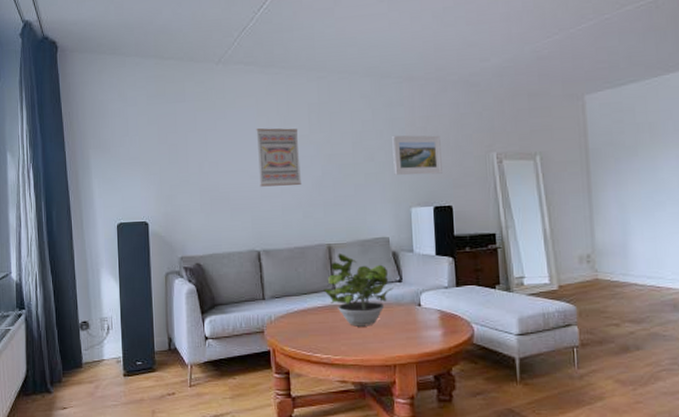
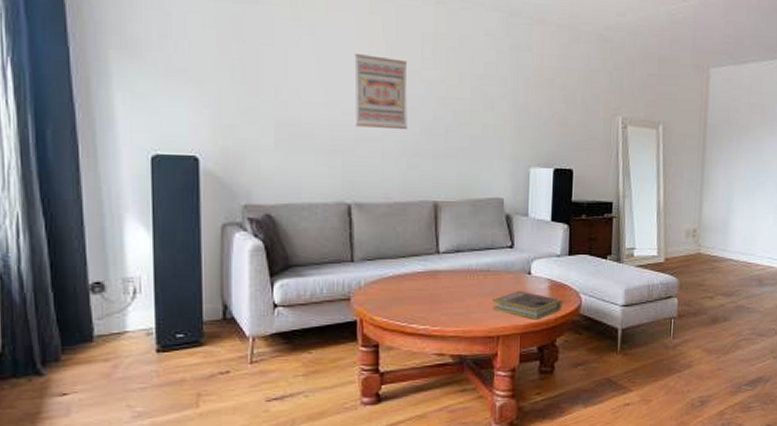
potted plant: present [324,252,394,327] -> none [425,212,504,295]
book: none [386,321,455,350] -> present [492,290,562,320]
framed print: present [392,135,442,176] -> none [515,84,568,133]

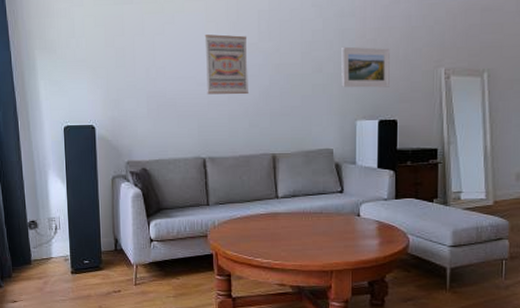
book: present [492,290,562,320] -> none [325,231,390,258]
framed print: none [515,84,568,133] -> present [341,46,390,88]

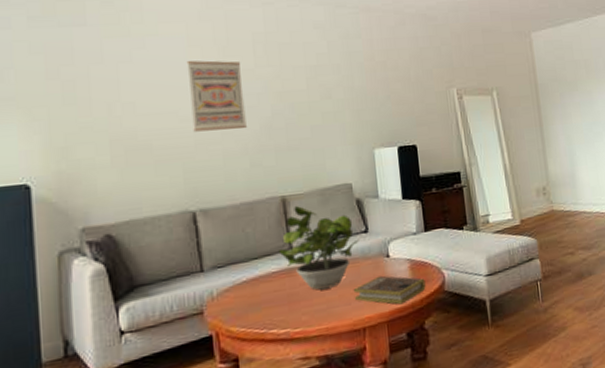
potted plant: none [267,162,335,234] -> present [278,205,359,290]
book: none [325,231,390,258] -> present [353,275,426,305]
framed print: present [341,46,390,88] -> none [350,69,405,114]

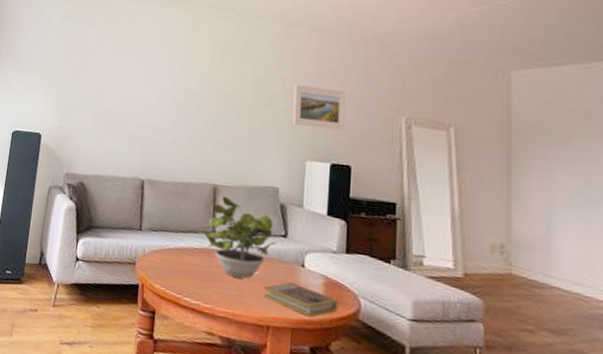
wall art: present [186,60,247,132] -> none [154,59,200,120]
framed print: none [350,69,405,114] -> present [292,84,346,131]

